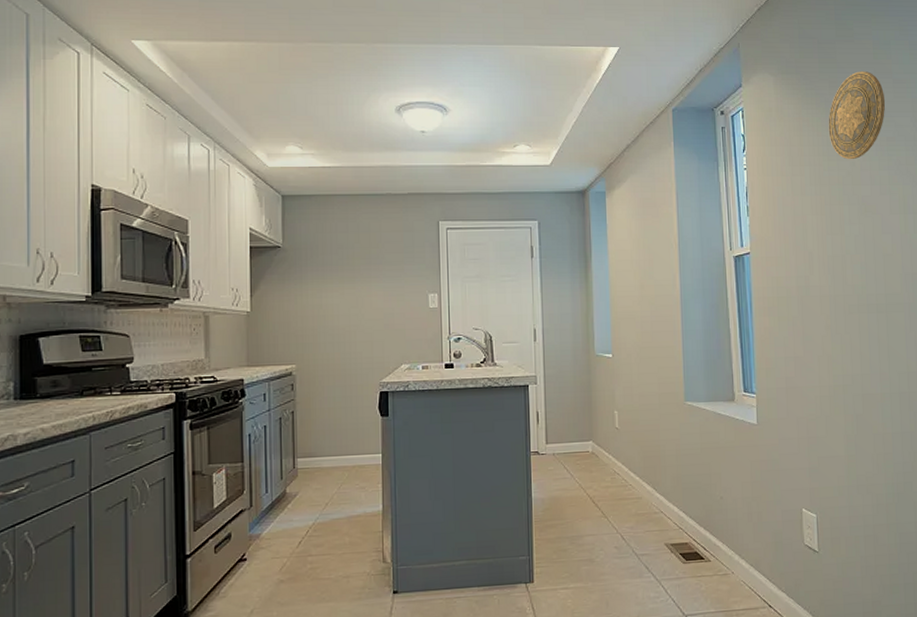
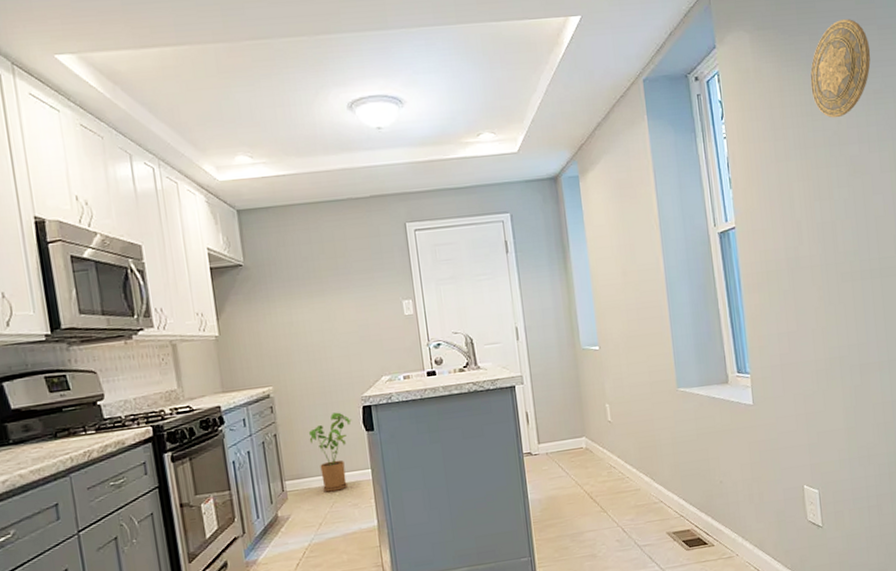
house plant: none [325,395,369,473] -> present [308,412,353,492]

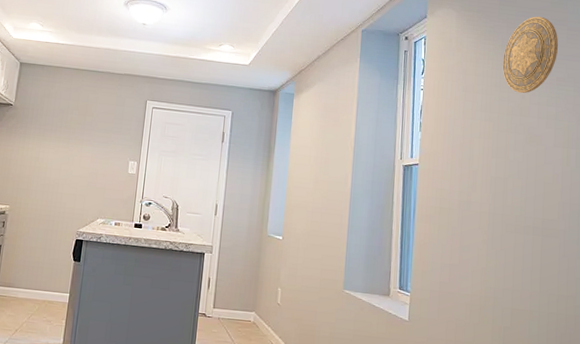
house plant: present [308,412,353,492] -> none [26,239,65,306]

